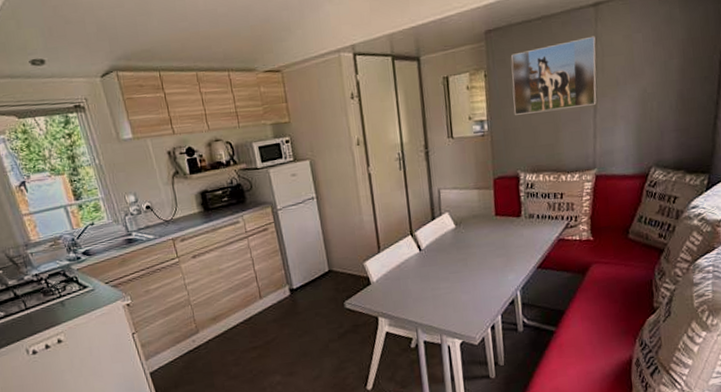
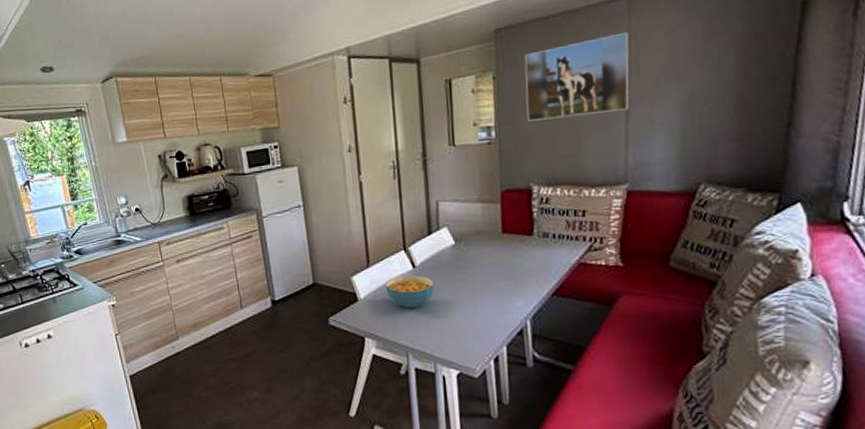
cereal bowl: none [395,257,439,288] -> present [385,274,435,309]

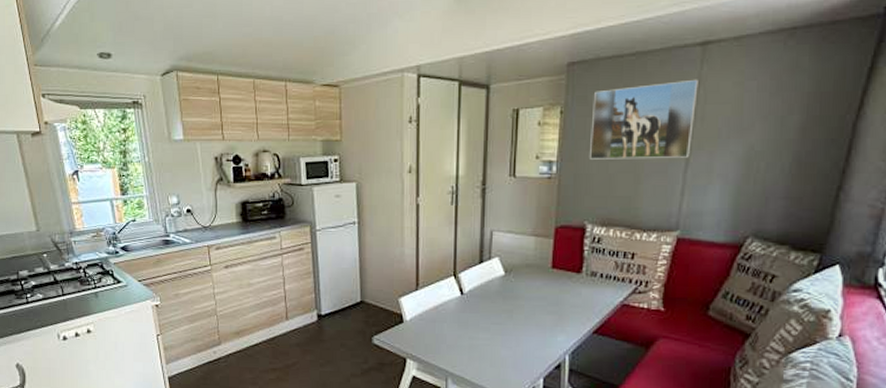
cereal bowl: present [385,274,435,309] -> none [432,301,480,334]

